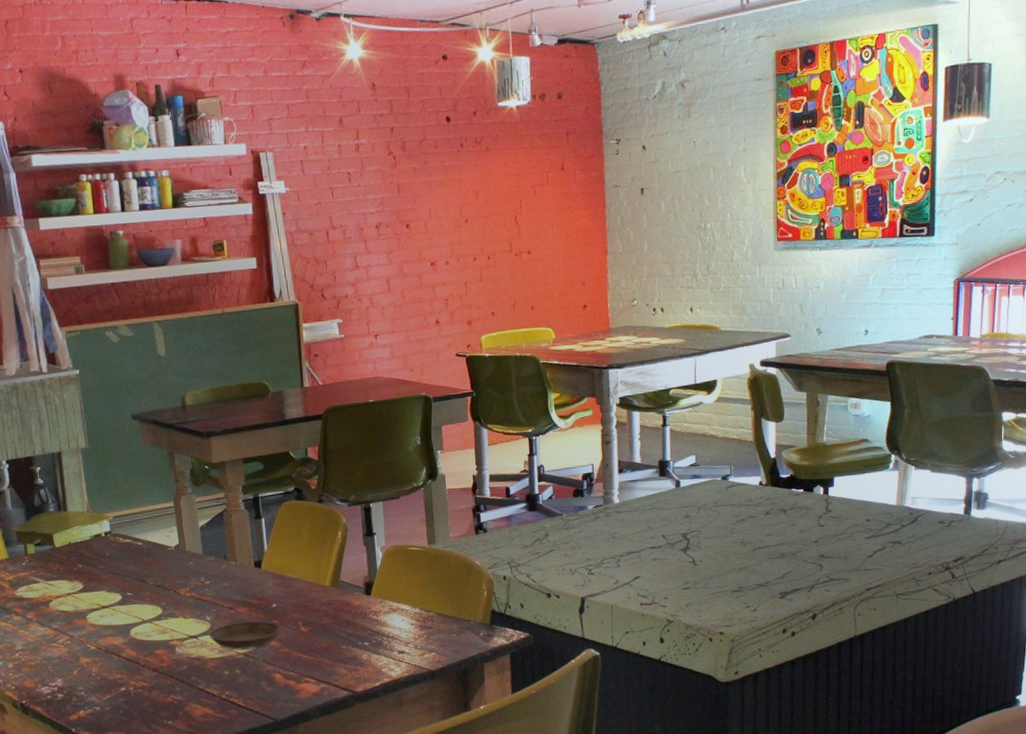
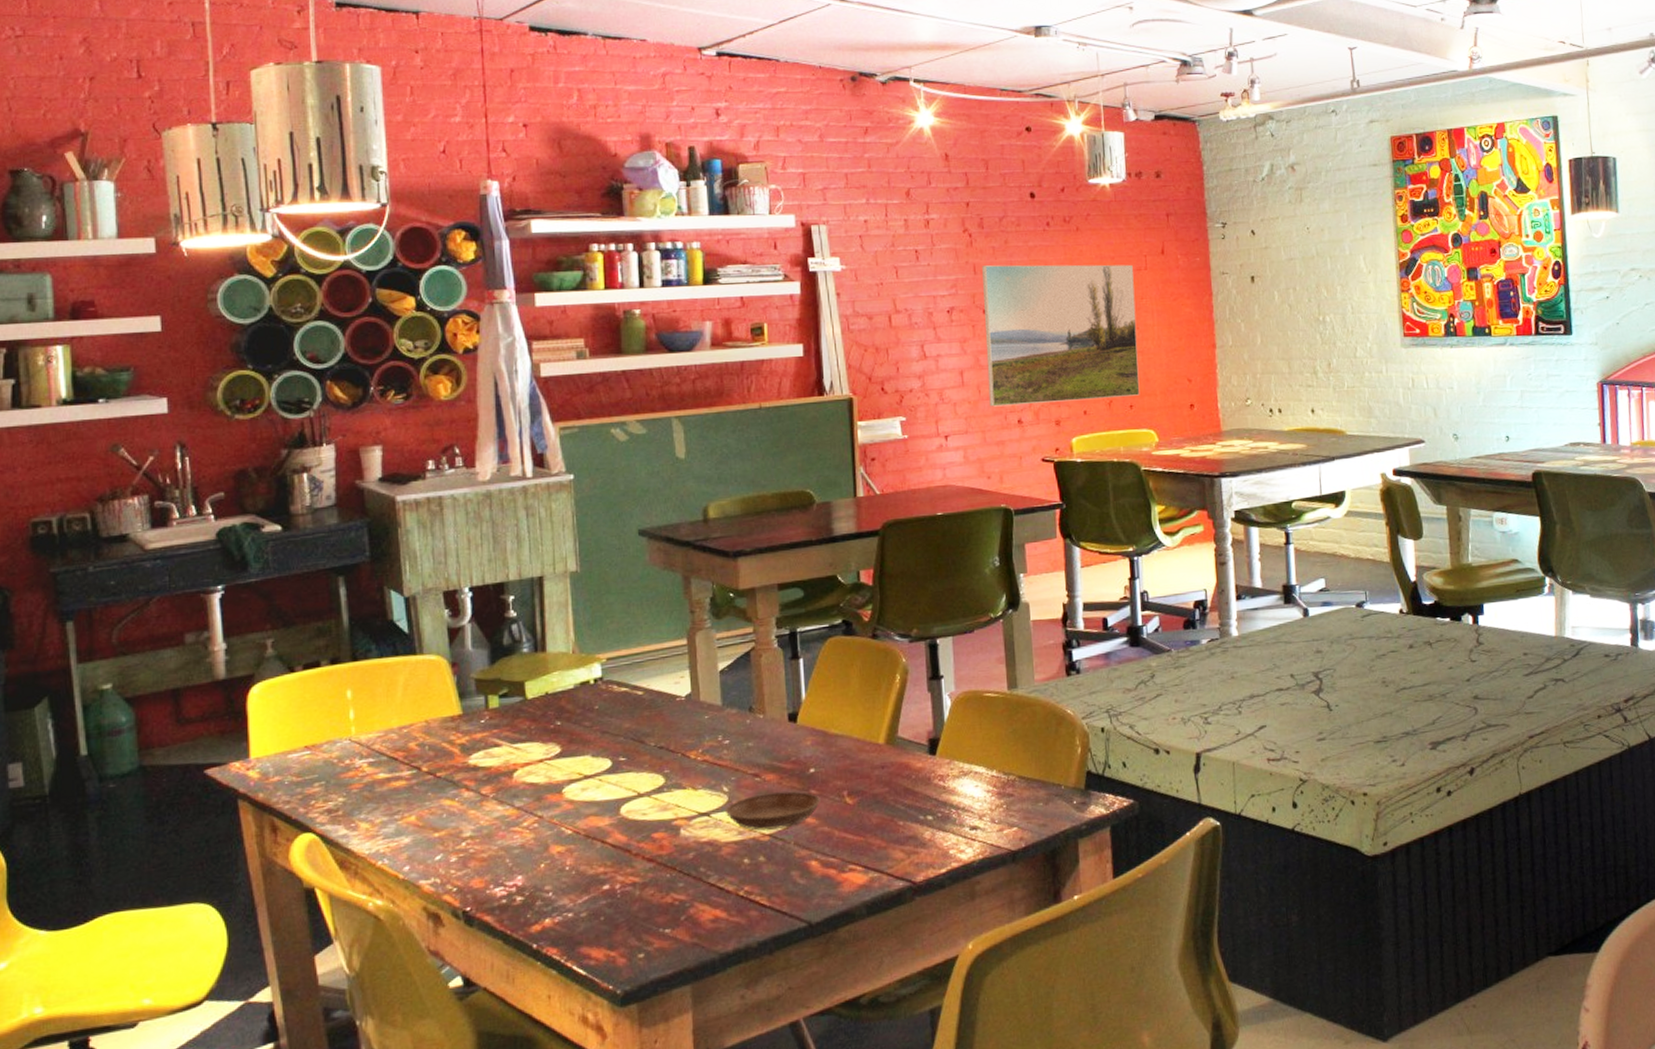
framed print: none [405,180,540,310] -> present [982,264,1140,407]

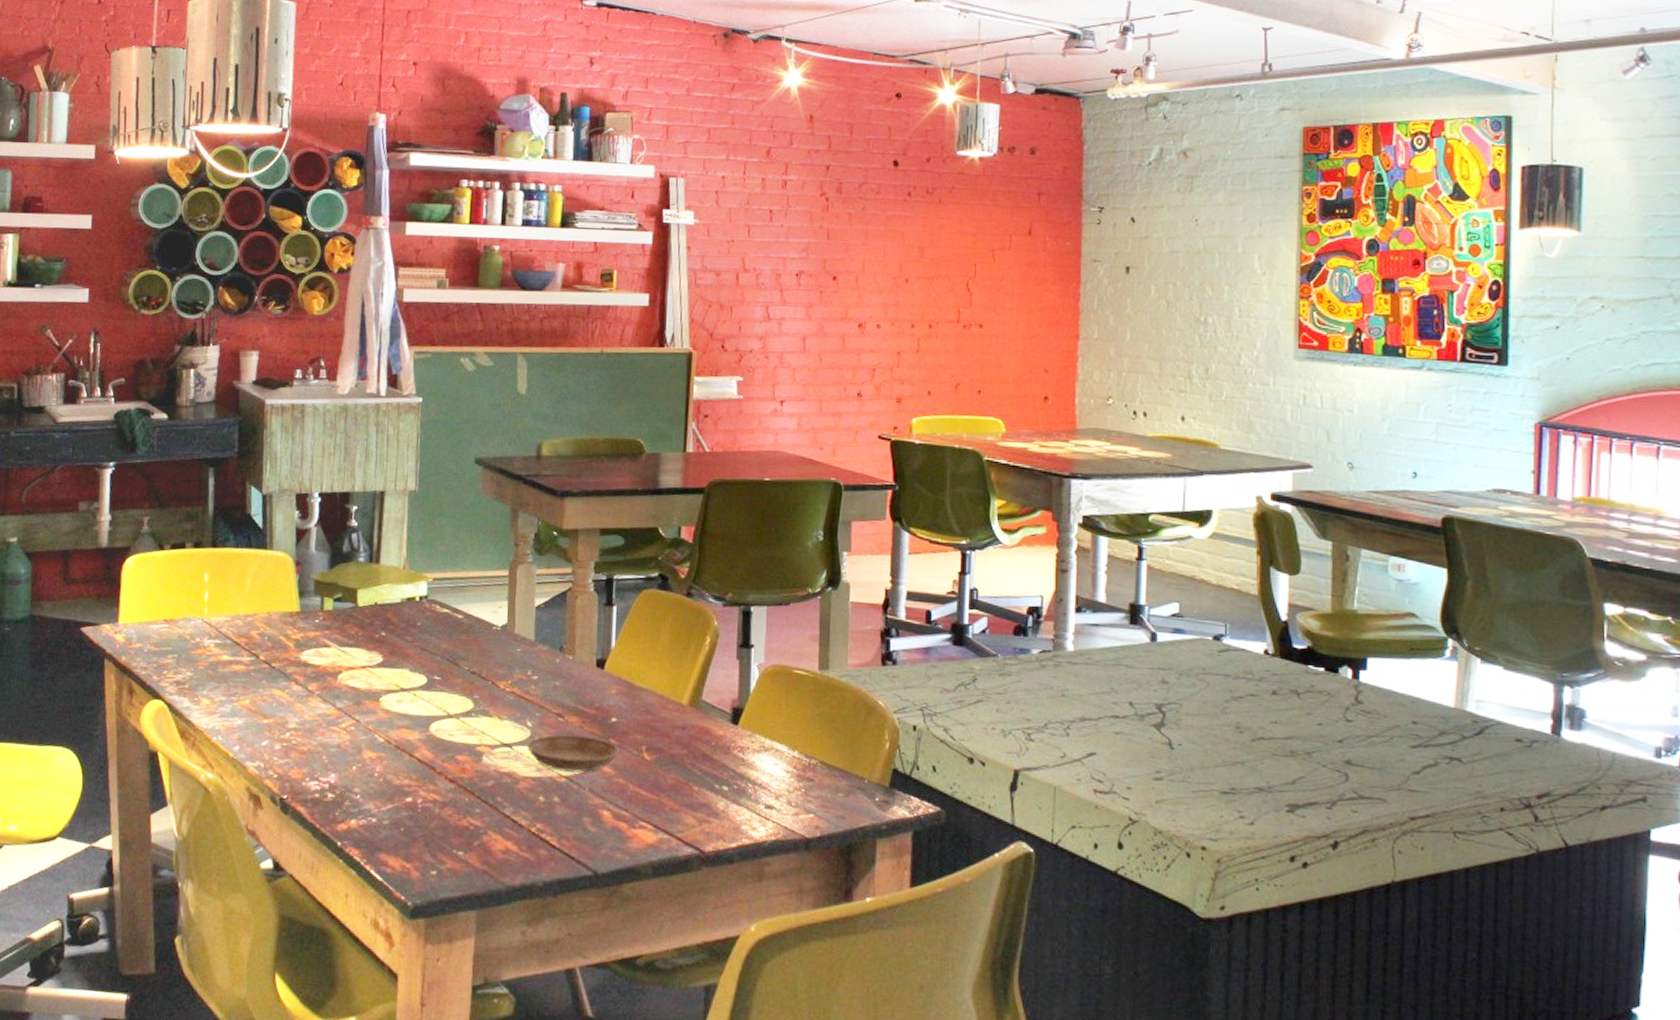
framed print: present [982,264,1140,407] -> none [829,231,997,381]

